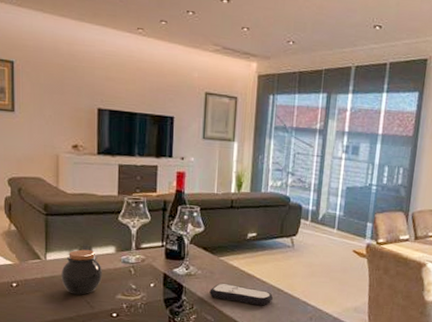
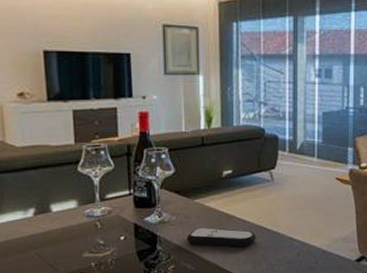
jar: present [61,249,102,295] -> none [16,207,65,258]

